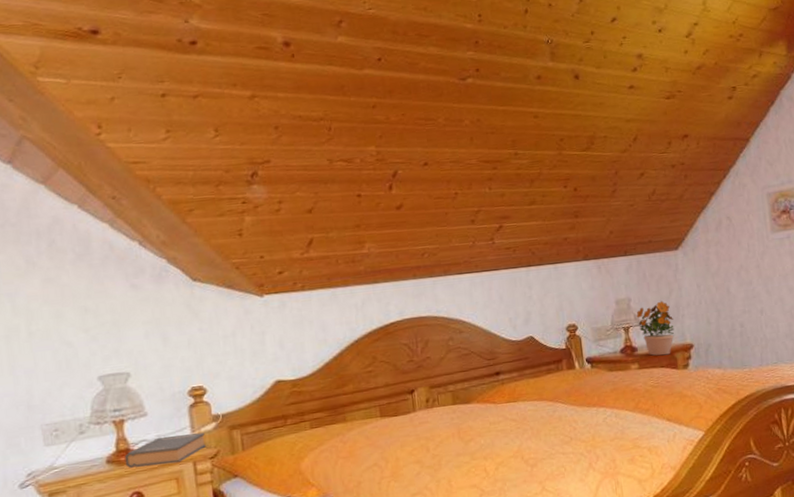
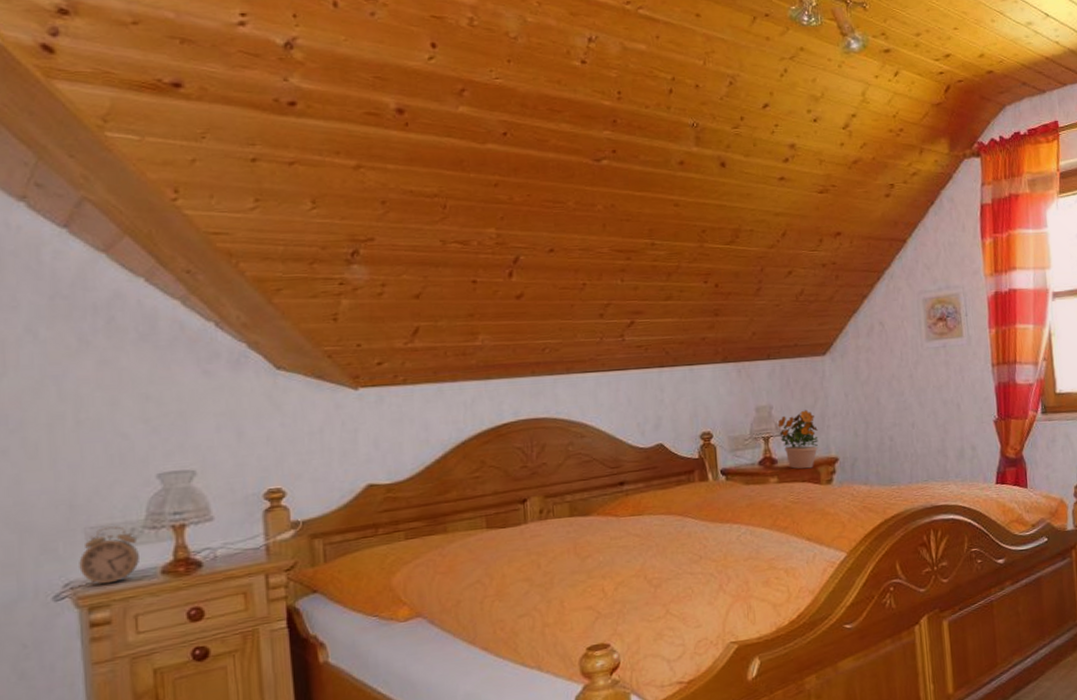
alarm clock: none [38,423,88,475] -> present [79,526,139,586]
book: present [124,432,206,468] -> none [183,541,281,580]

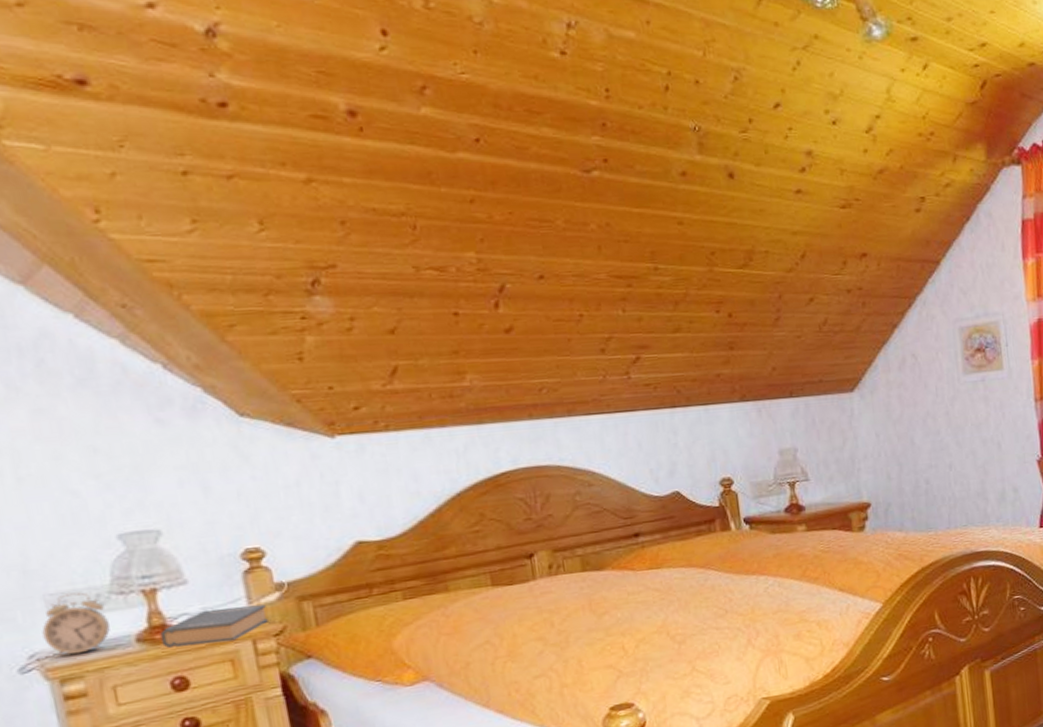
book: none [183,541,281,580] -> present [160,604,268,648]
flowerpot: present [777,410,819,469] -> none [803,452,849,516]

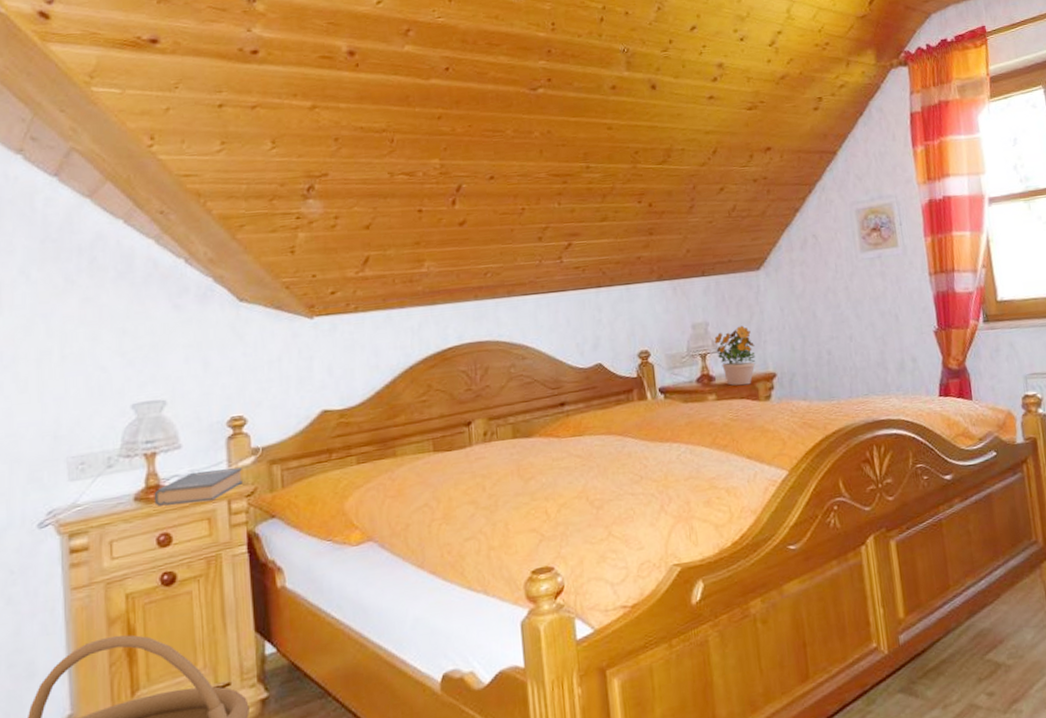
alarm clock: present [42,592,110,657] -> none [61,455,115,513]
flowerpot: none [803,452,849,516] -> present [714,325,756,386]

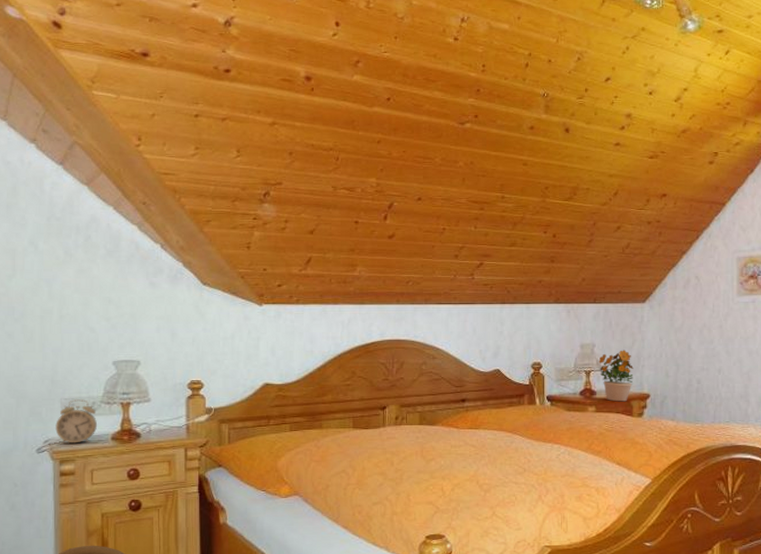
alarm clock: none [61,455,115,513] -> present [55,399,97,444]
book: present [154,467,243,507] -> none [127,422,197,448]

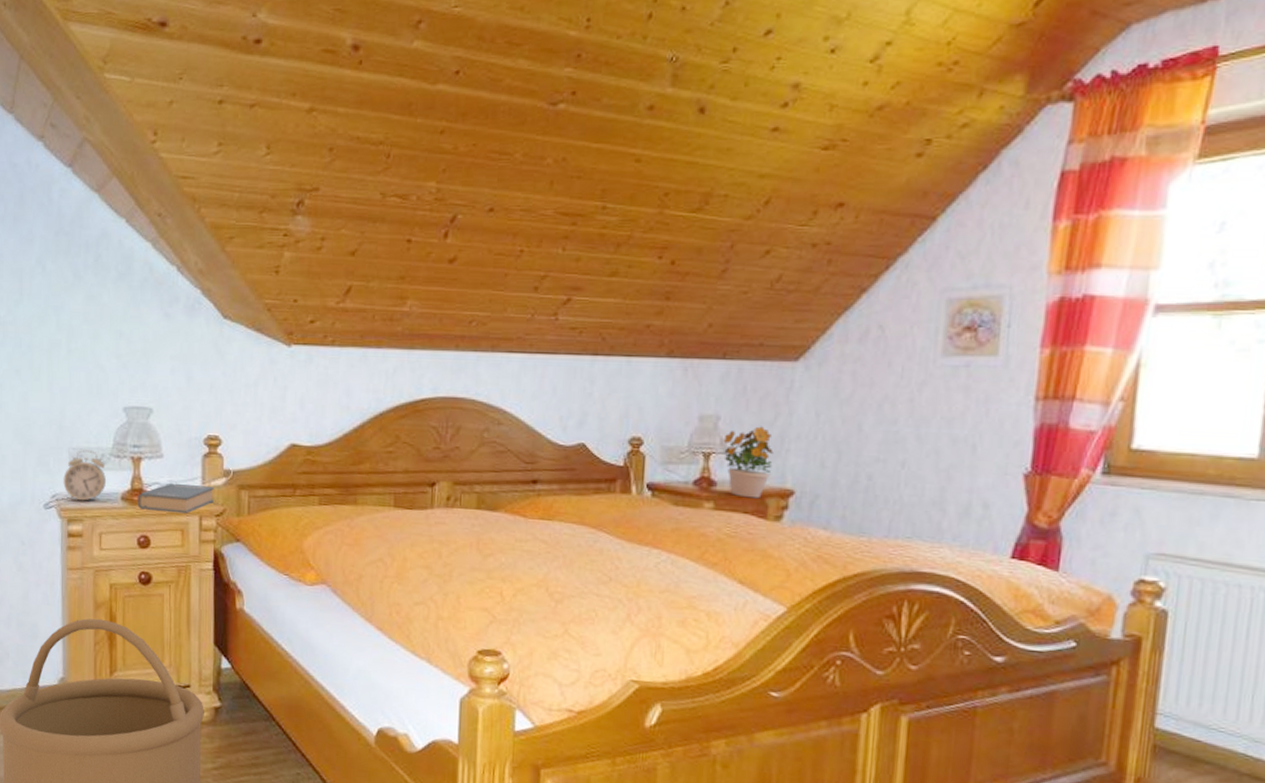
book: none [127,422,197,448] -> present [137,482,214,514]

